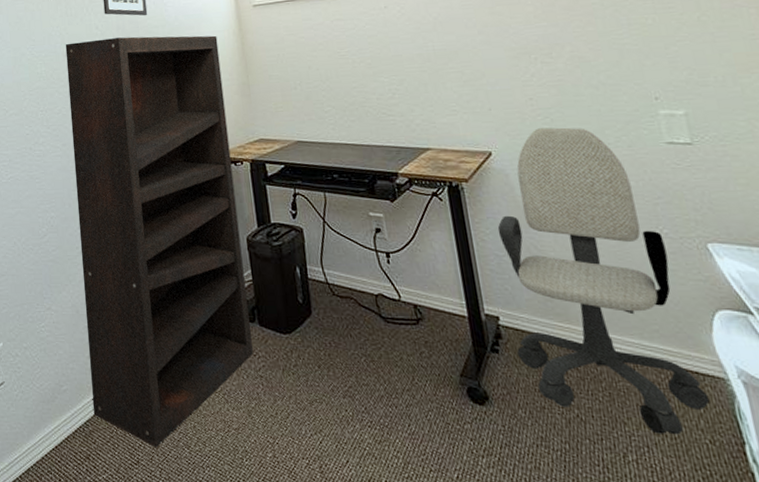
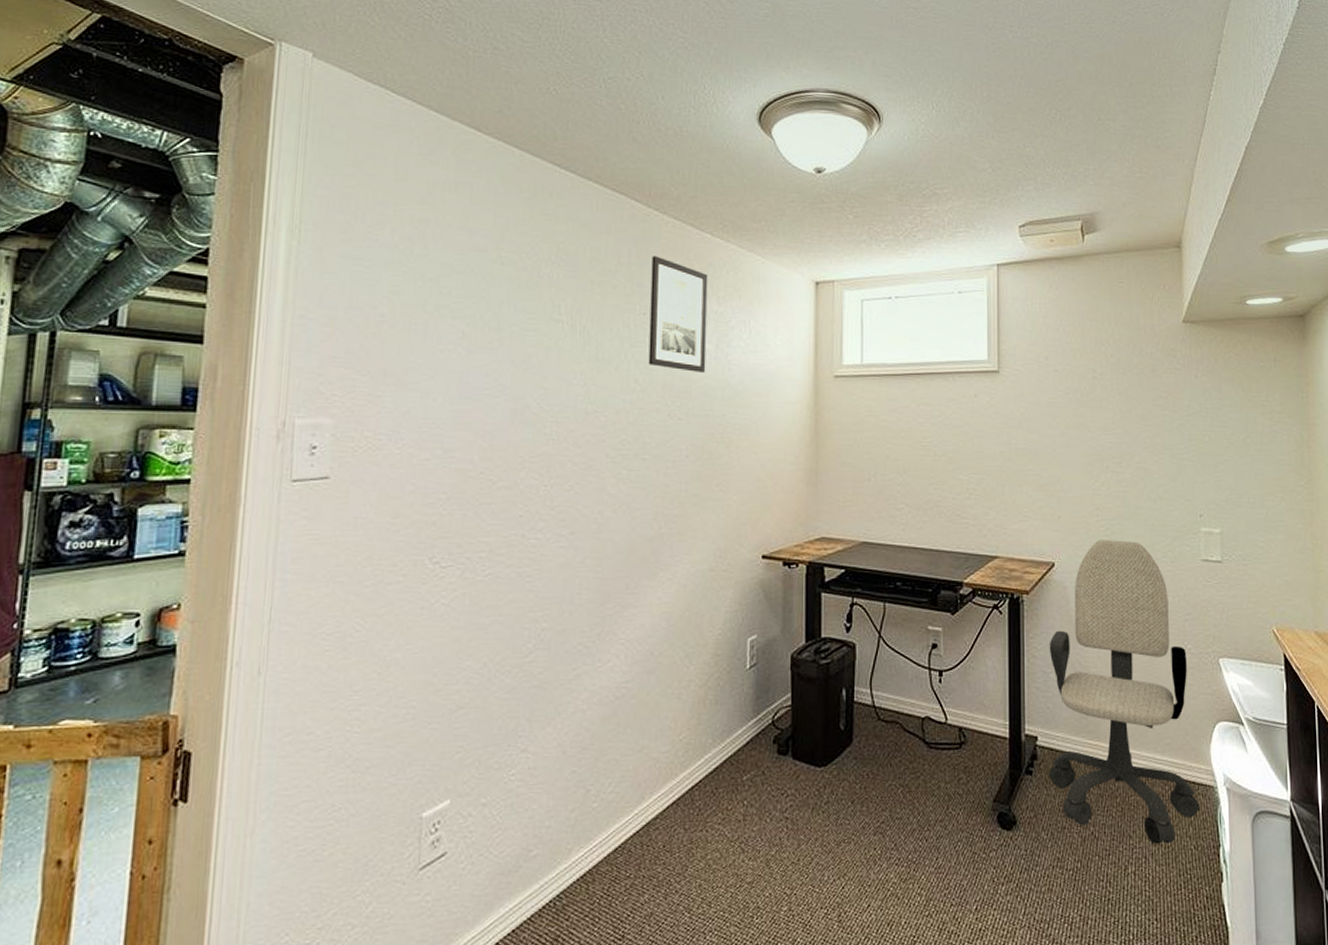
bookshelf: present [65,35,253,448] -> none [570,397,788,917]

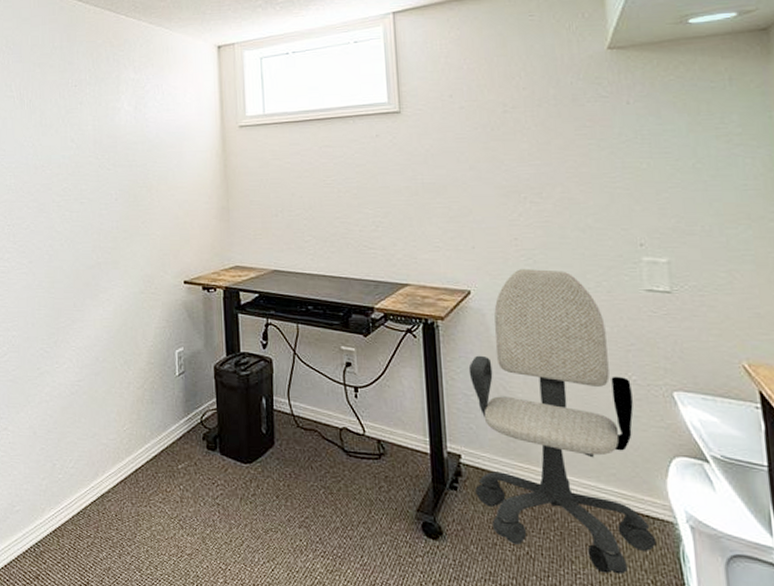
wall art: present [648,255,708,374] -> none [79,38,128,131]

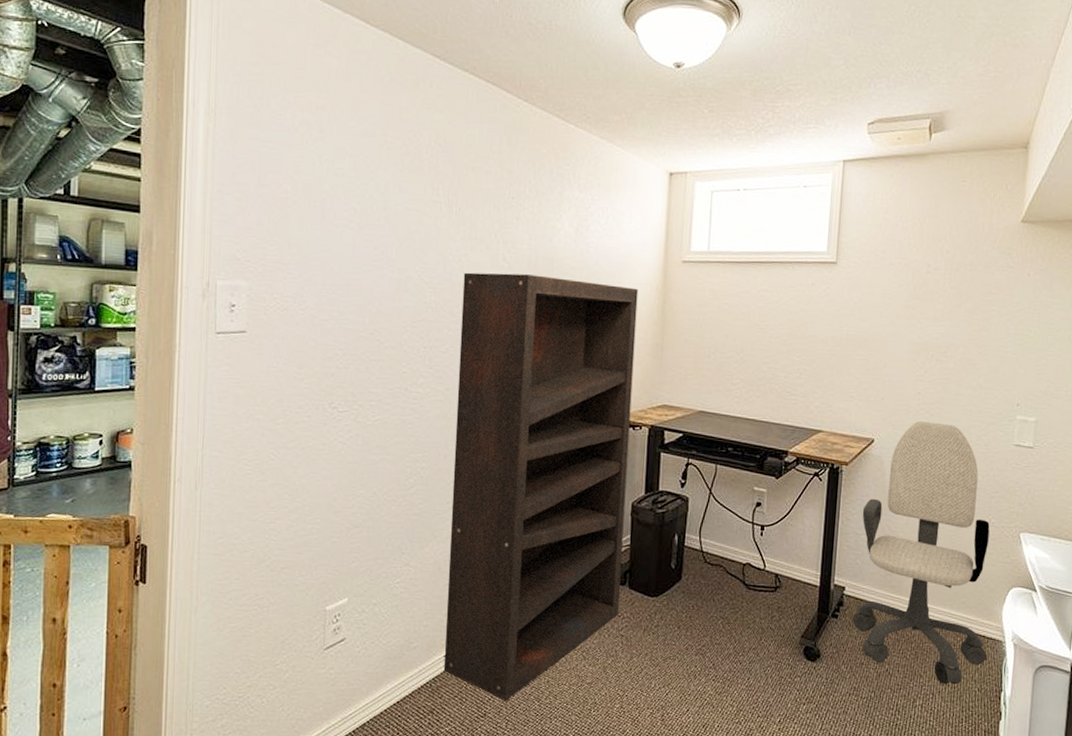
bookshelf: none [37,152,212,570] -> present [443,272,638,702]

